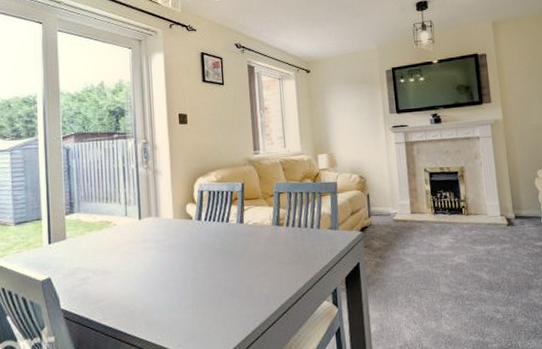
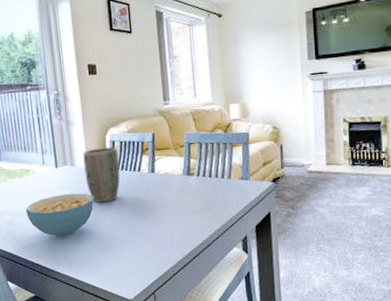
cereal bowl: none [103,246,178,296] -> present [26,193,94,238]
plant pot: none [169,197,208,257] -> present [83,147,120,203]

